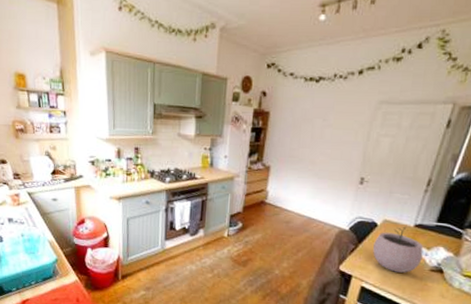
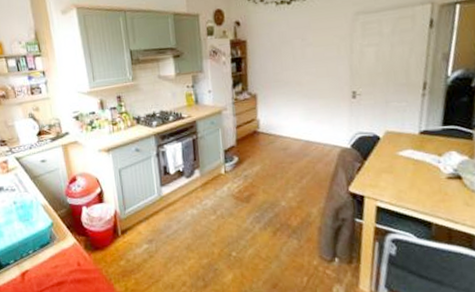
plant pot: present [373,226,423,273] -> none [380,134,436,186]

